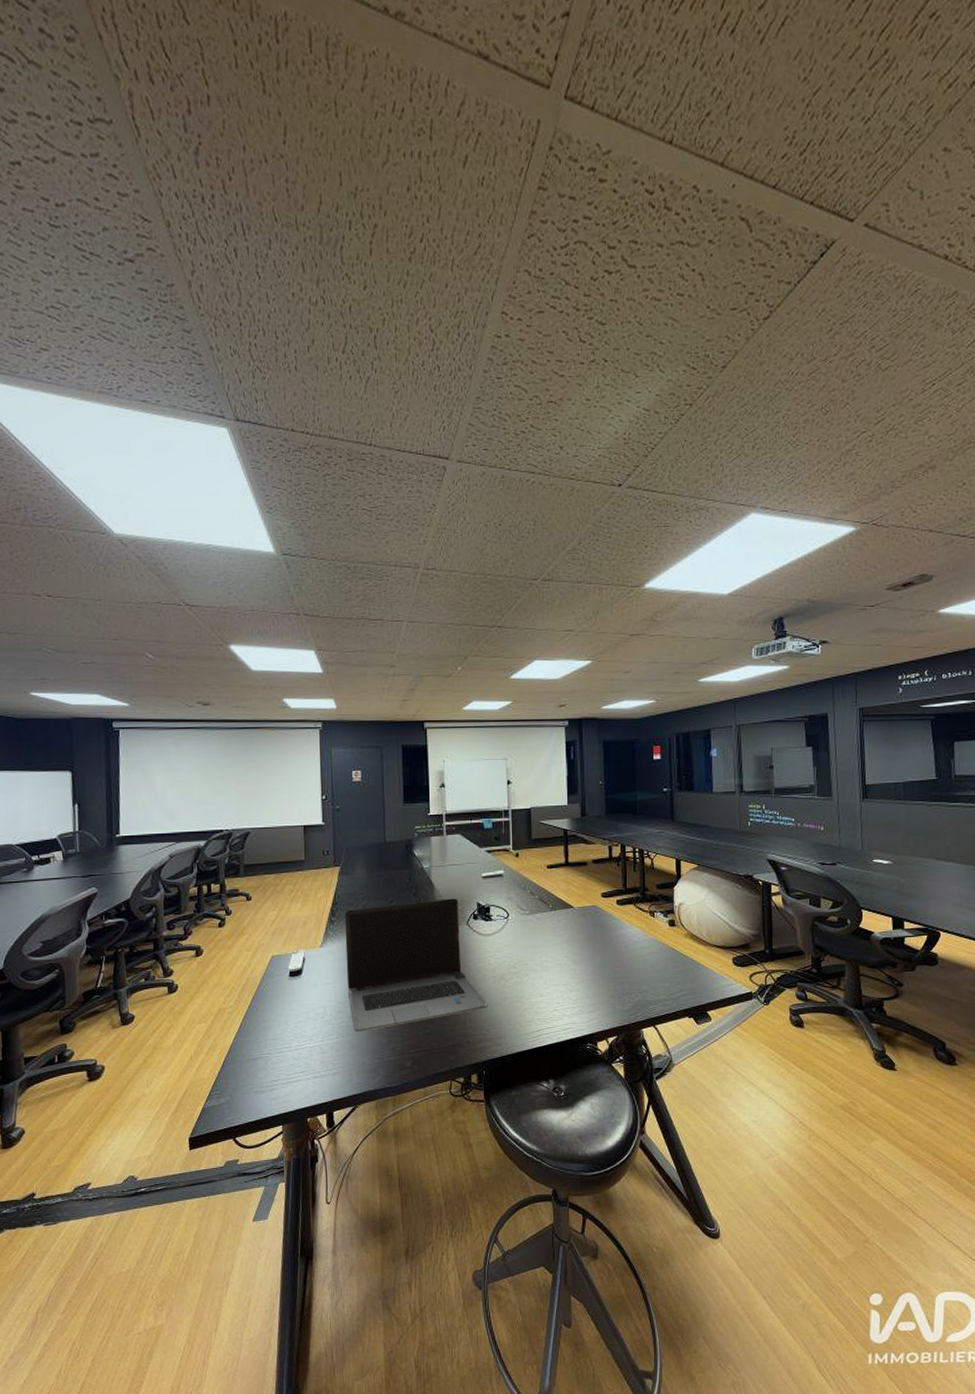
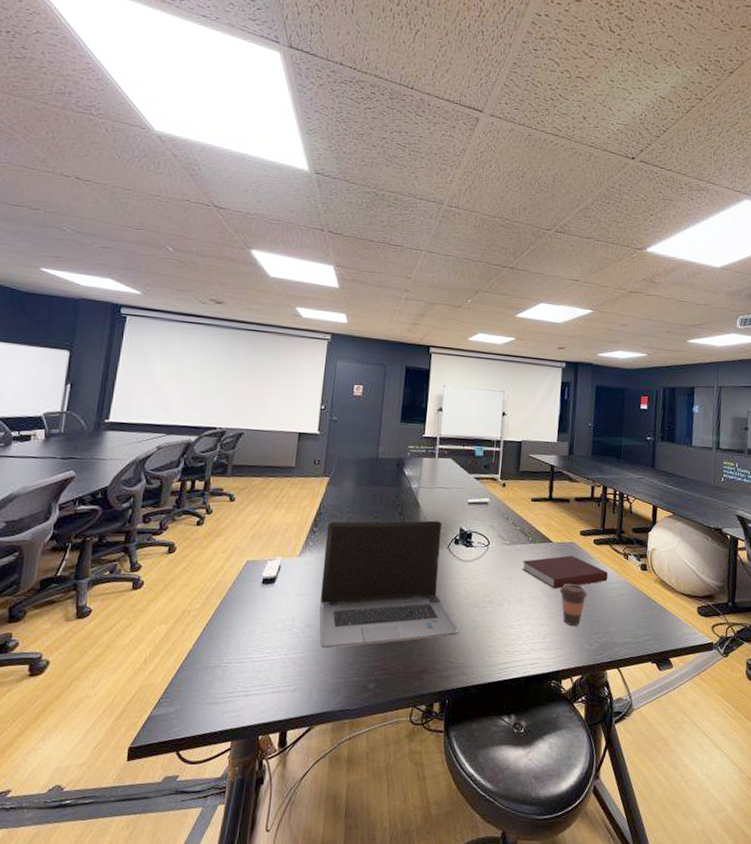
notebook: none [545,919,635,954] -> present [522,555,609,589]
coffee cup: none [586,946,615,988] -> present [559,583,587,626]

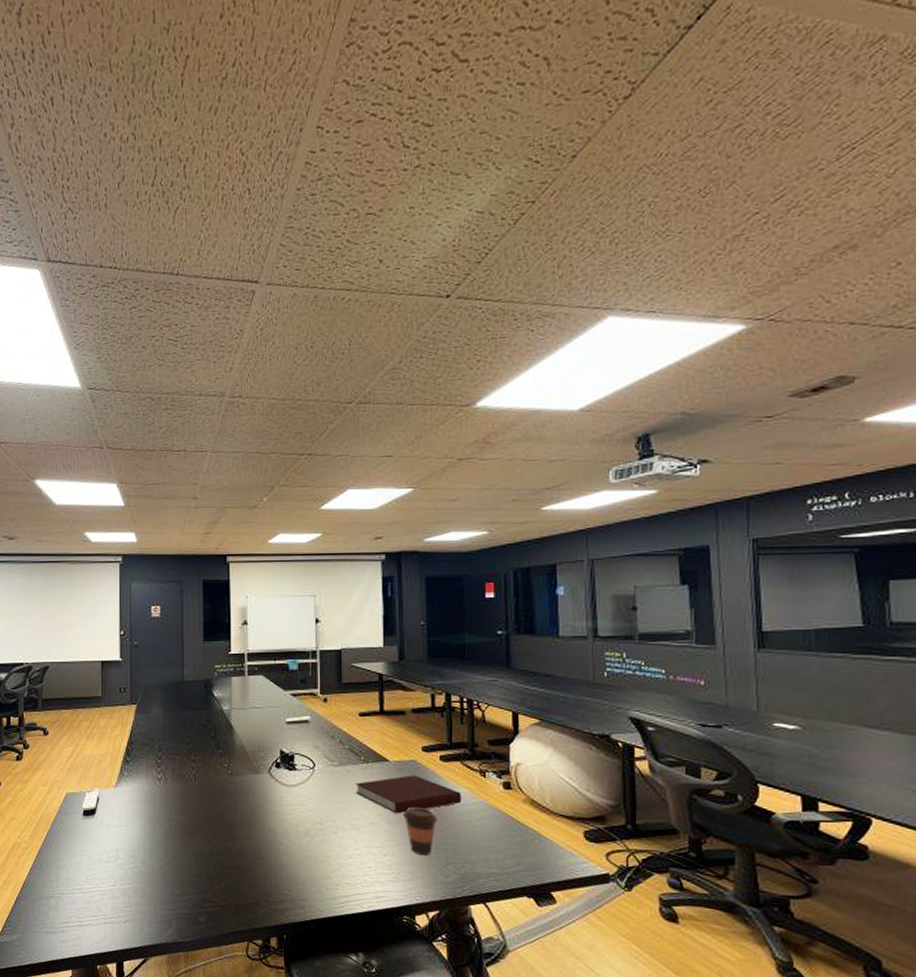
laptop computer: present [319,520,460,649] -> none [140,744,291,880]

